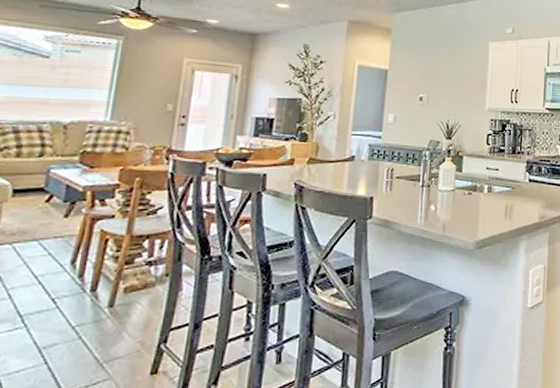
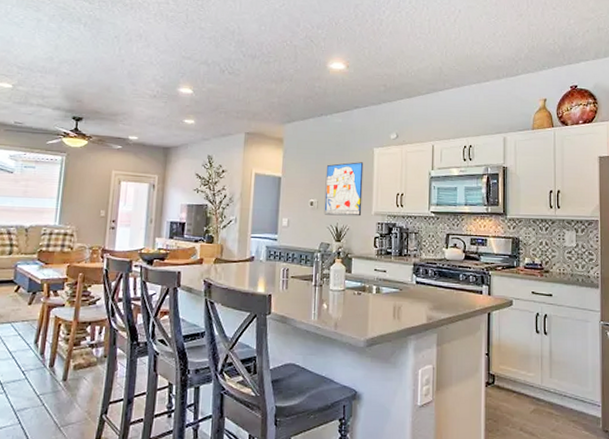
wall art: none [434,56,478,113] -> present [324,162,364,217]

